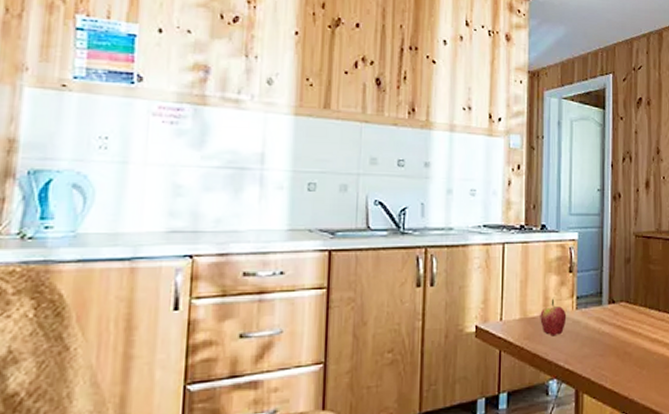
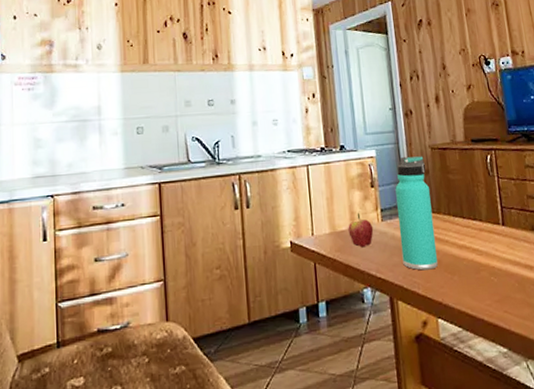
thermos bottle: none [593,242,629,363] -> present [395,156,438,271]

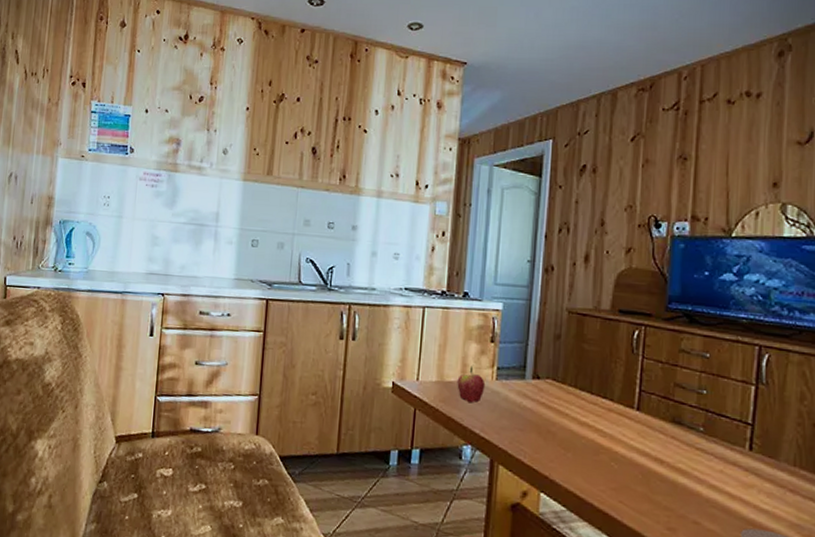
thermos bottle: present [395,156,438,271] -> none [512,315,558,441]

